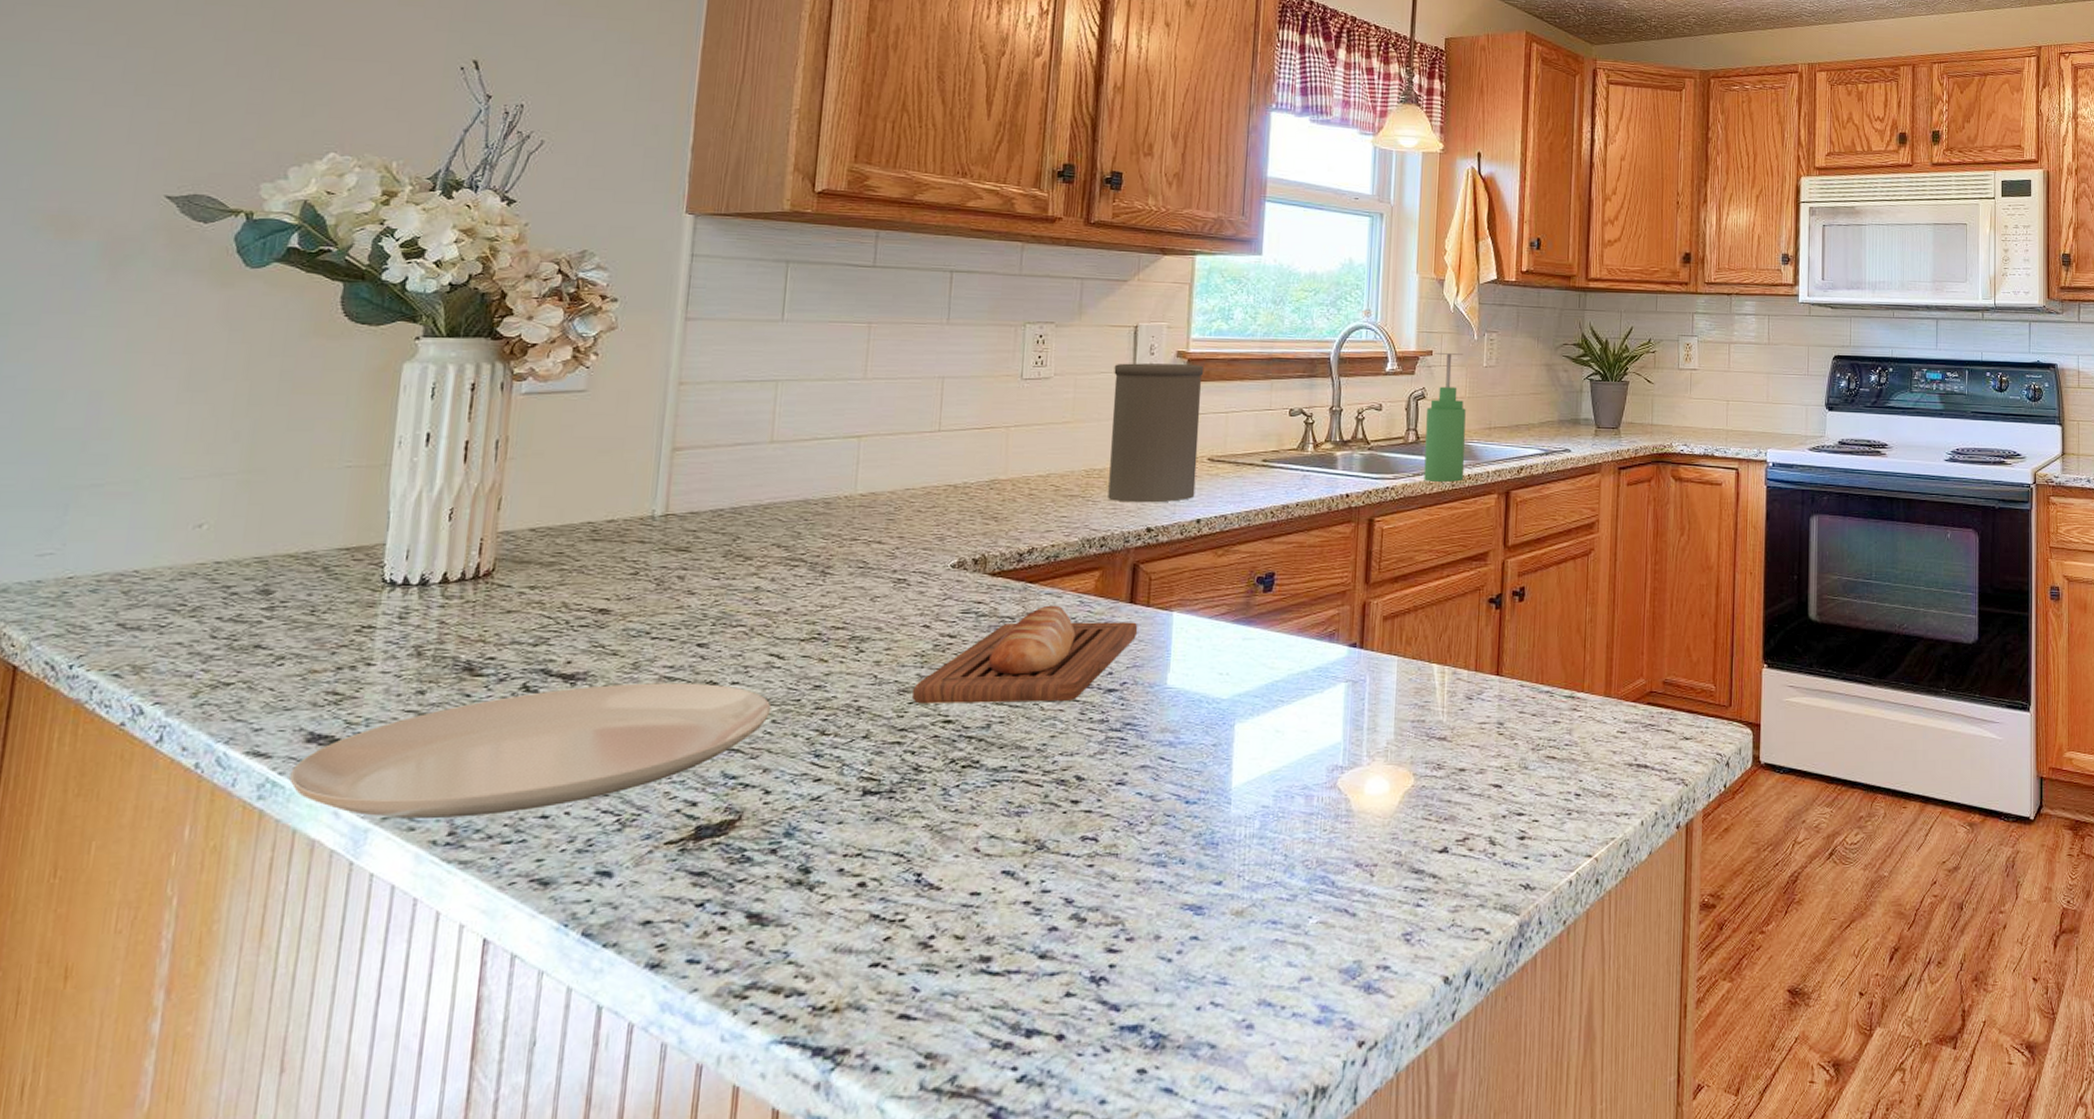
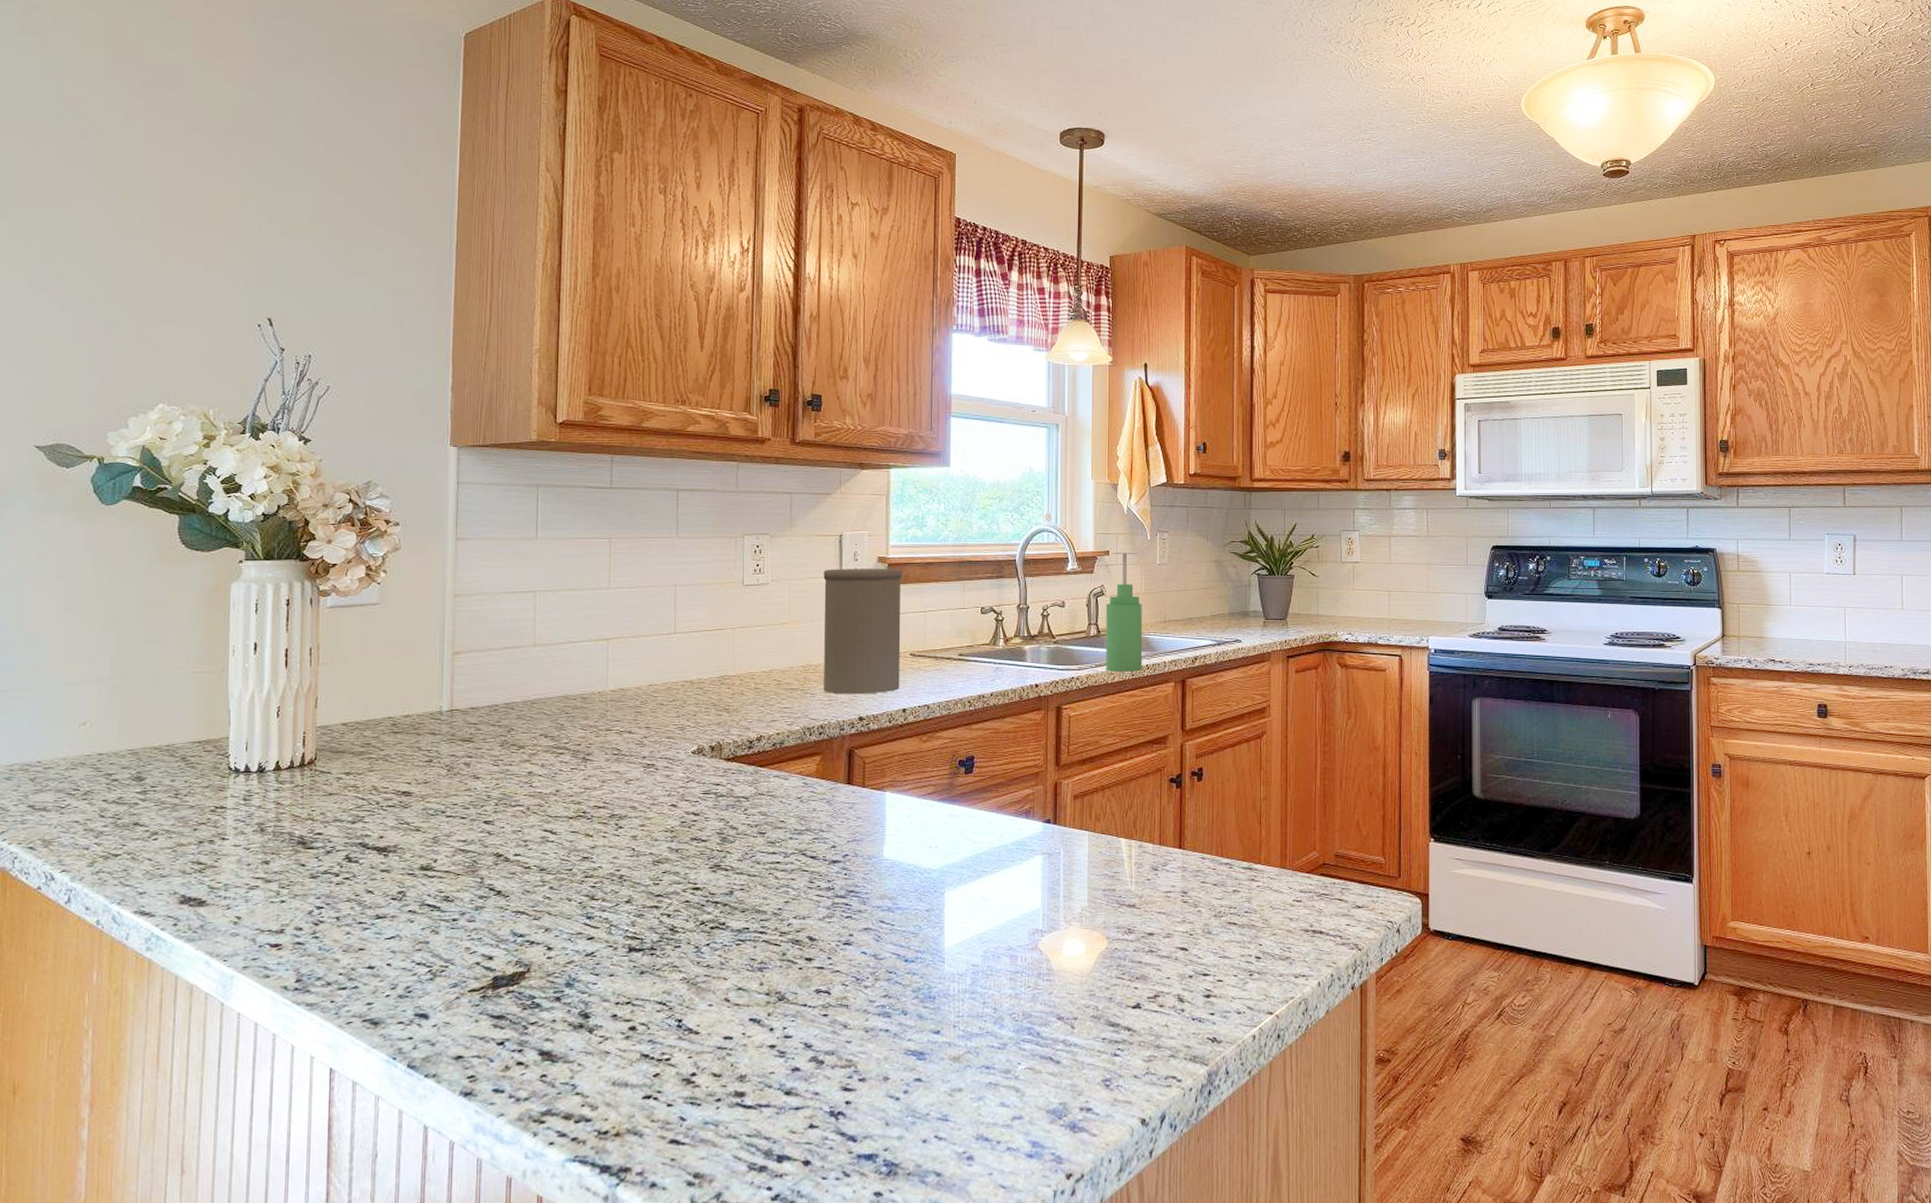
plate: present [289,683,772,819] -> none [169,854,548,968]
bread loaf: present [911,605,1138,704] -> none [664,786,856,873]

